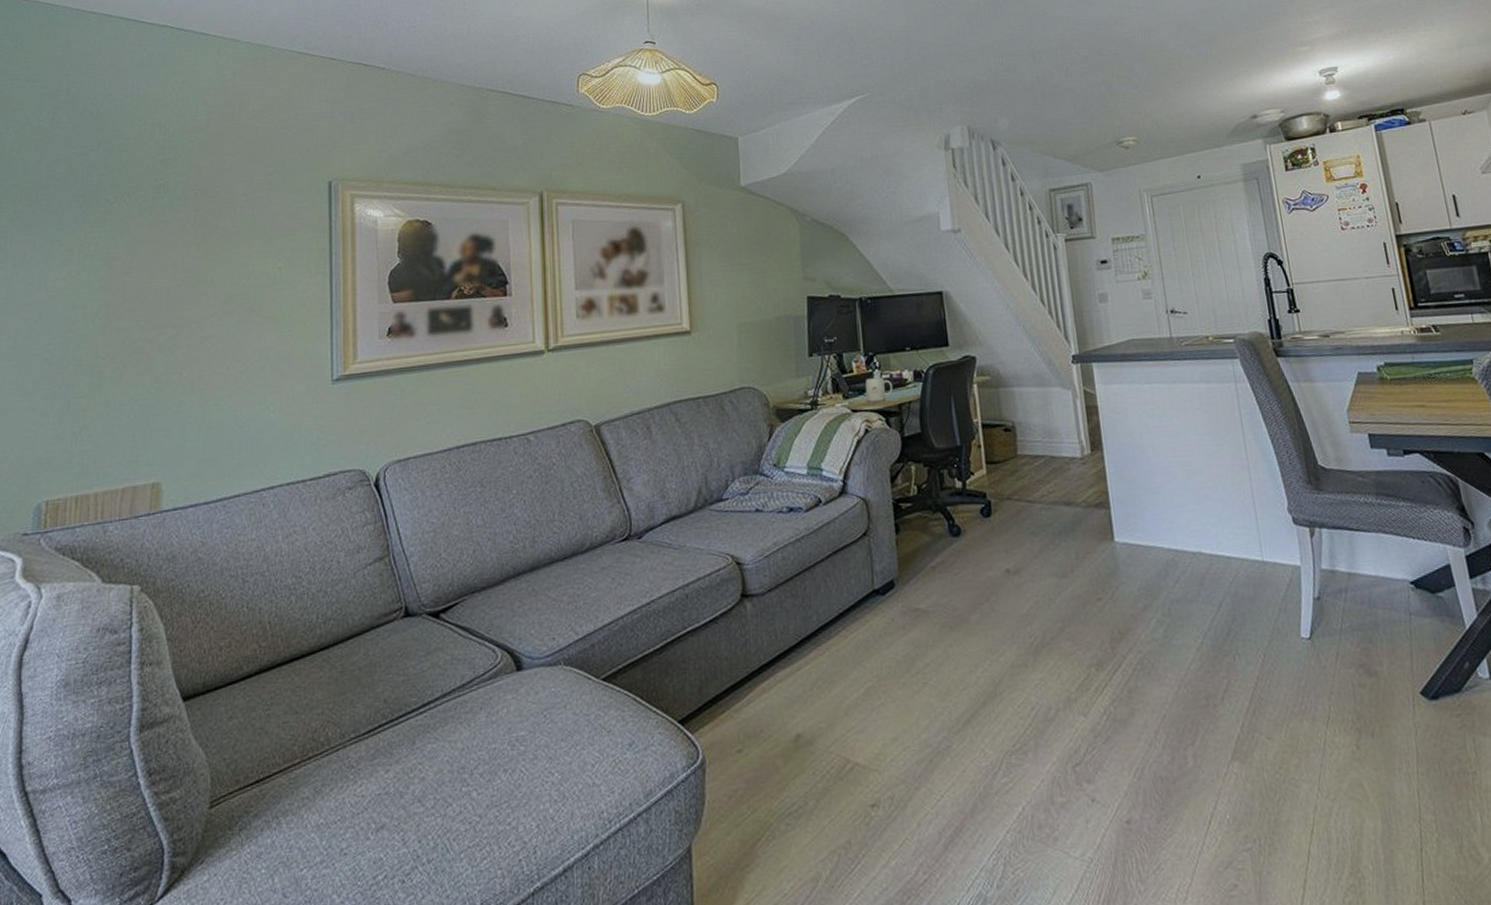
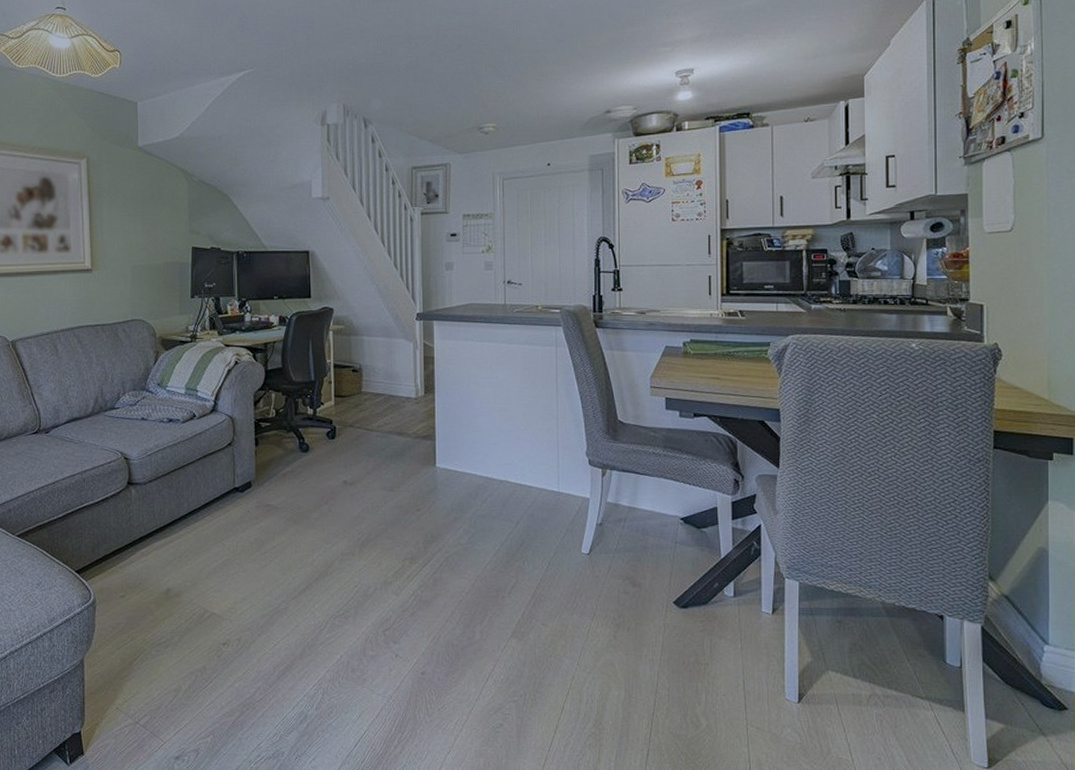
mug: present [864,377,893,402] -> none [237,319,261,339]

